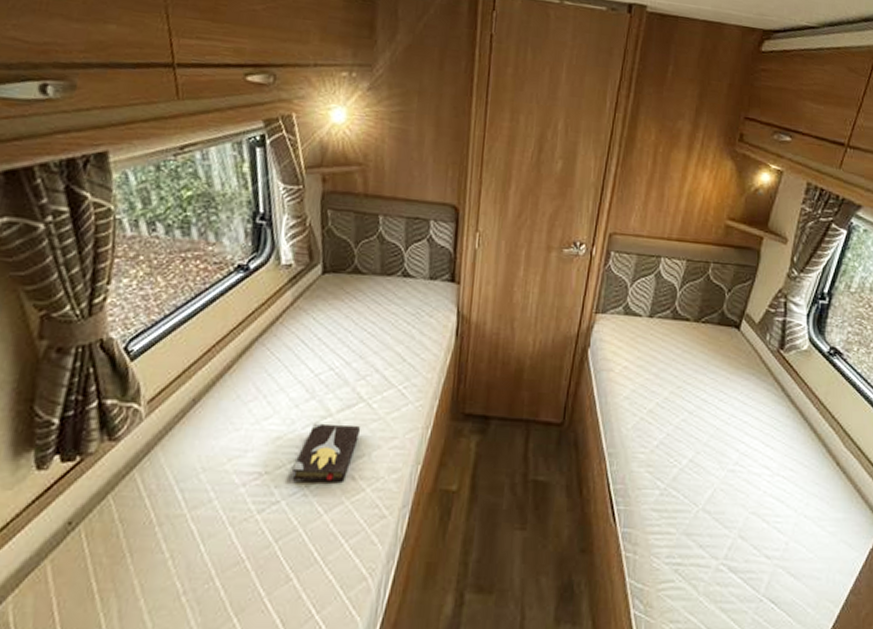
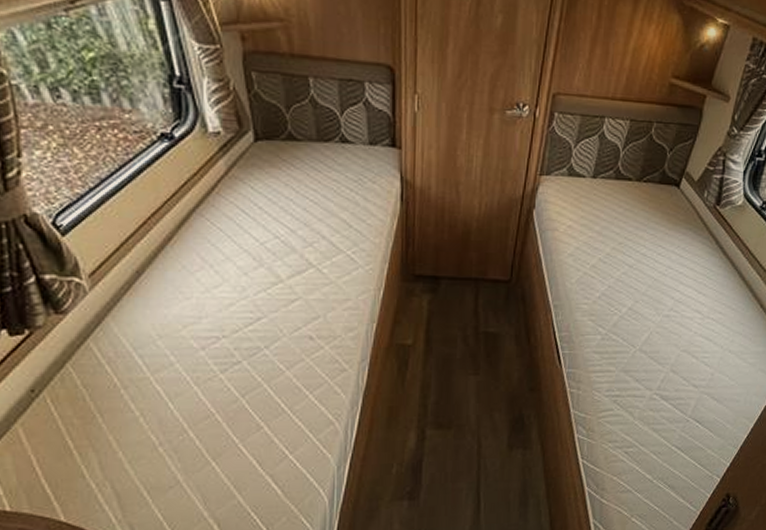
hardback book: present [292,423,361,482] -> none [250,289,314,344]

